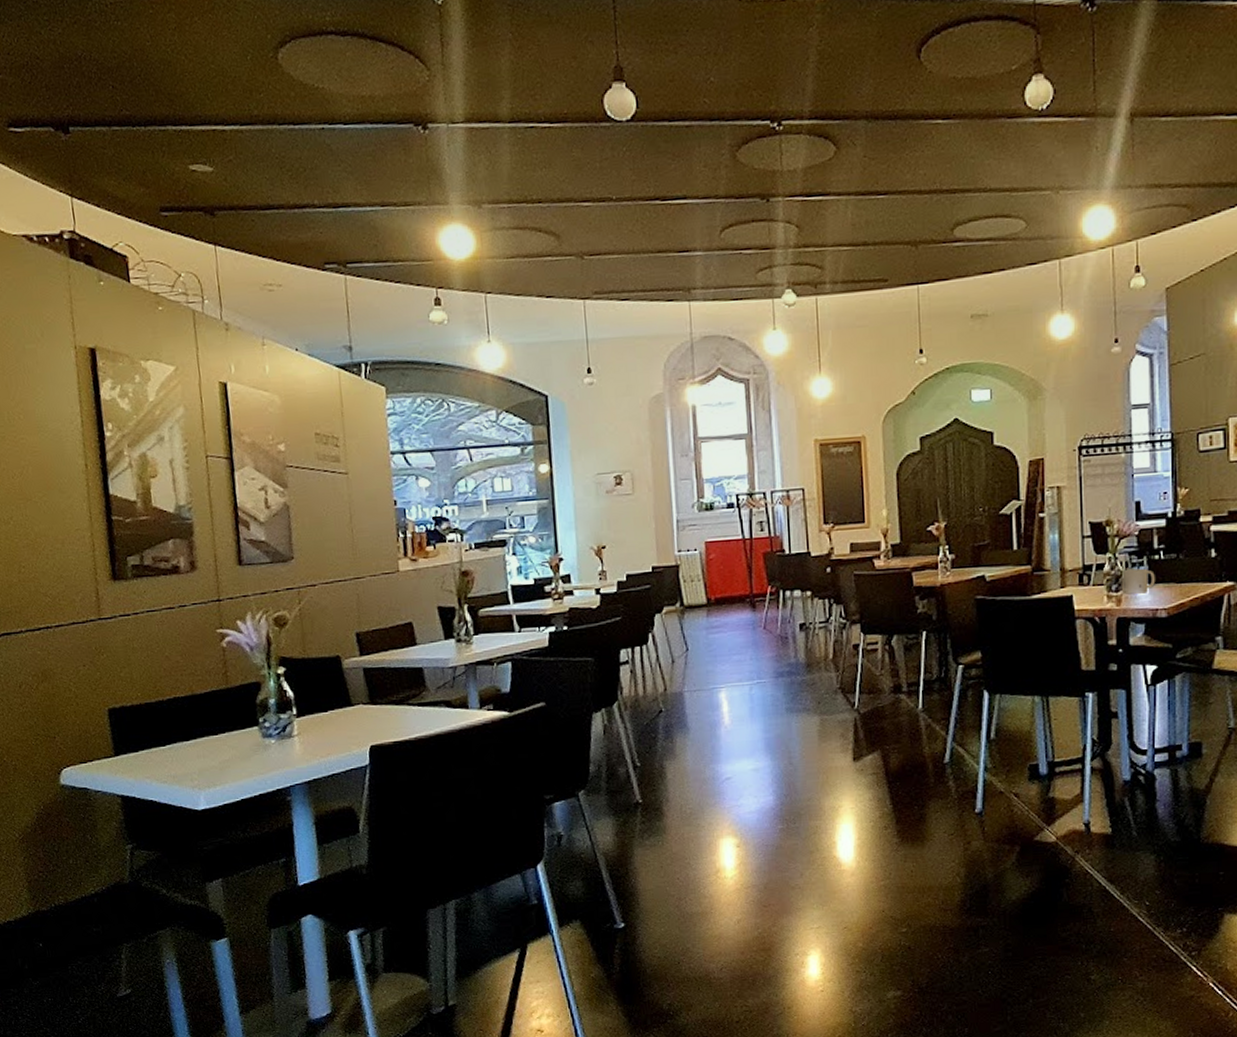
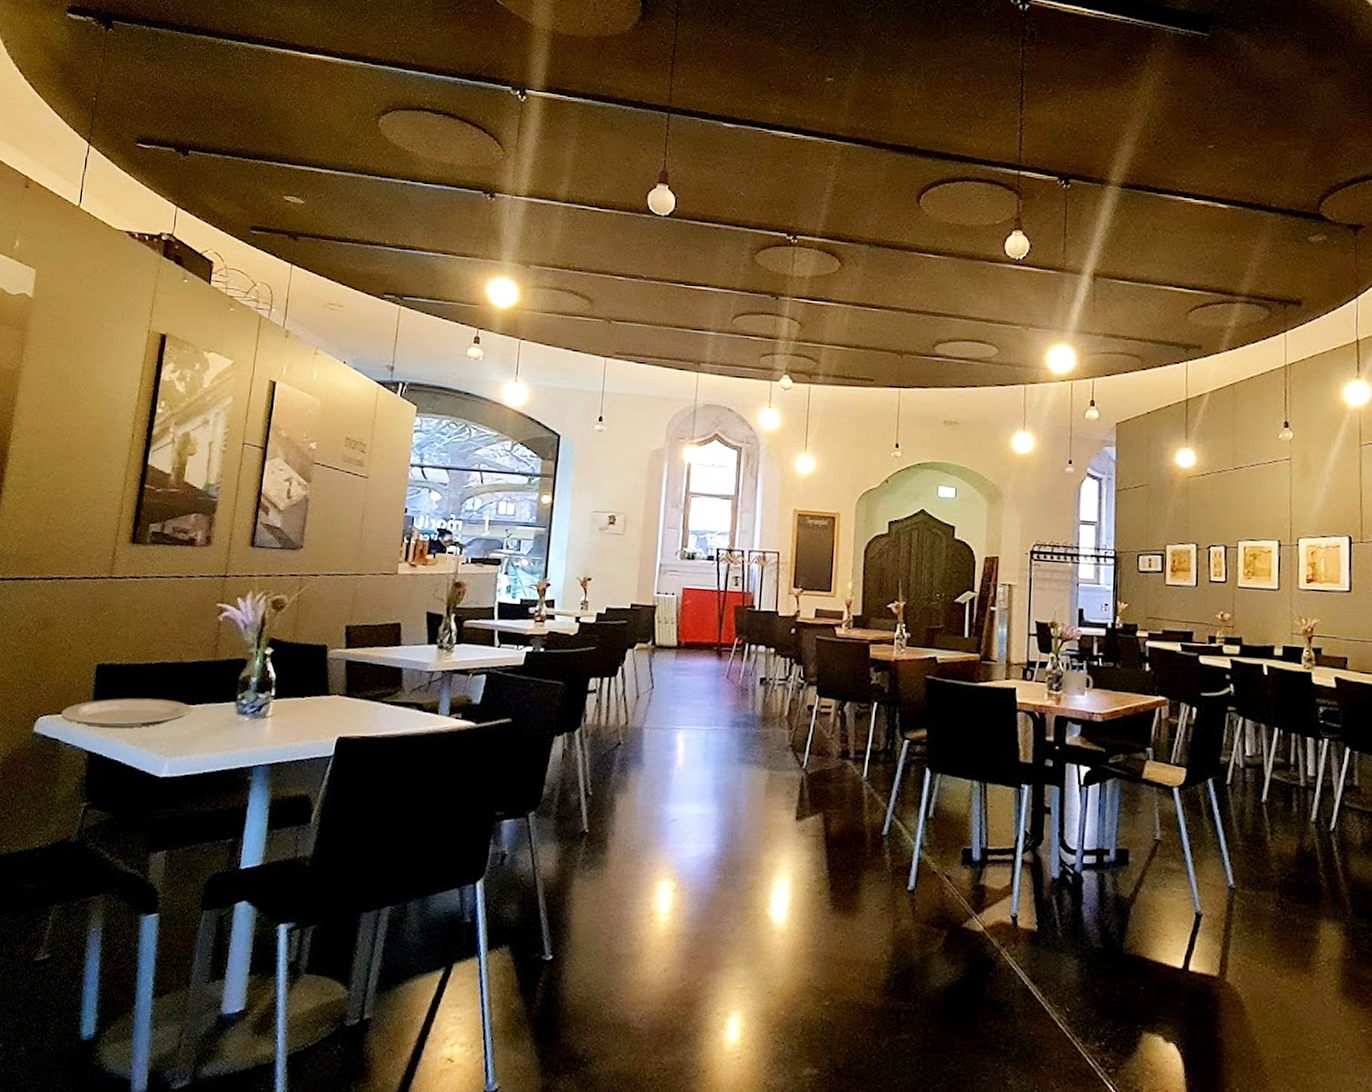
plate: none [83,733,216,771] -> present [61,697,192,729]

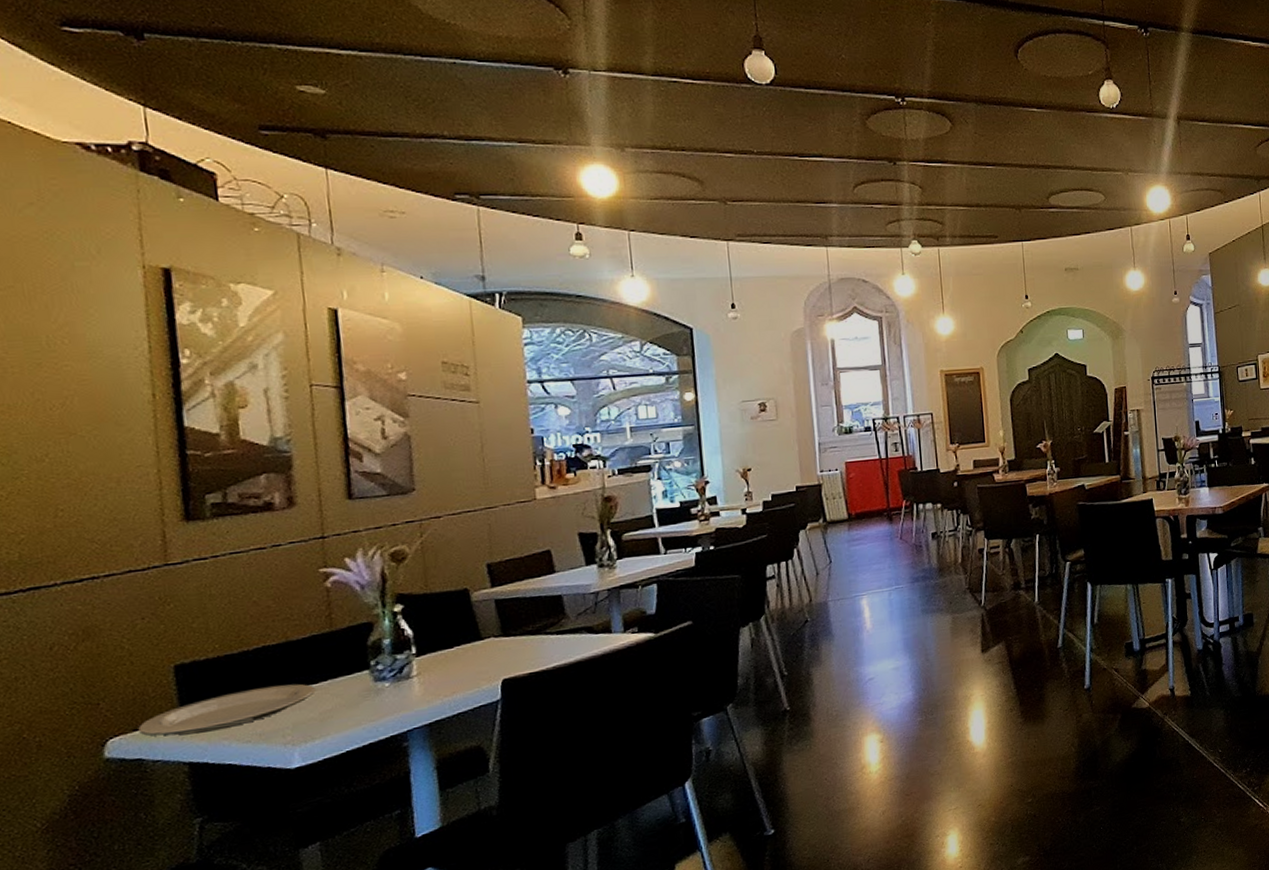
mug: present [1061,670,1093,697] -> none [1187,474,1213,497]

